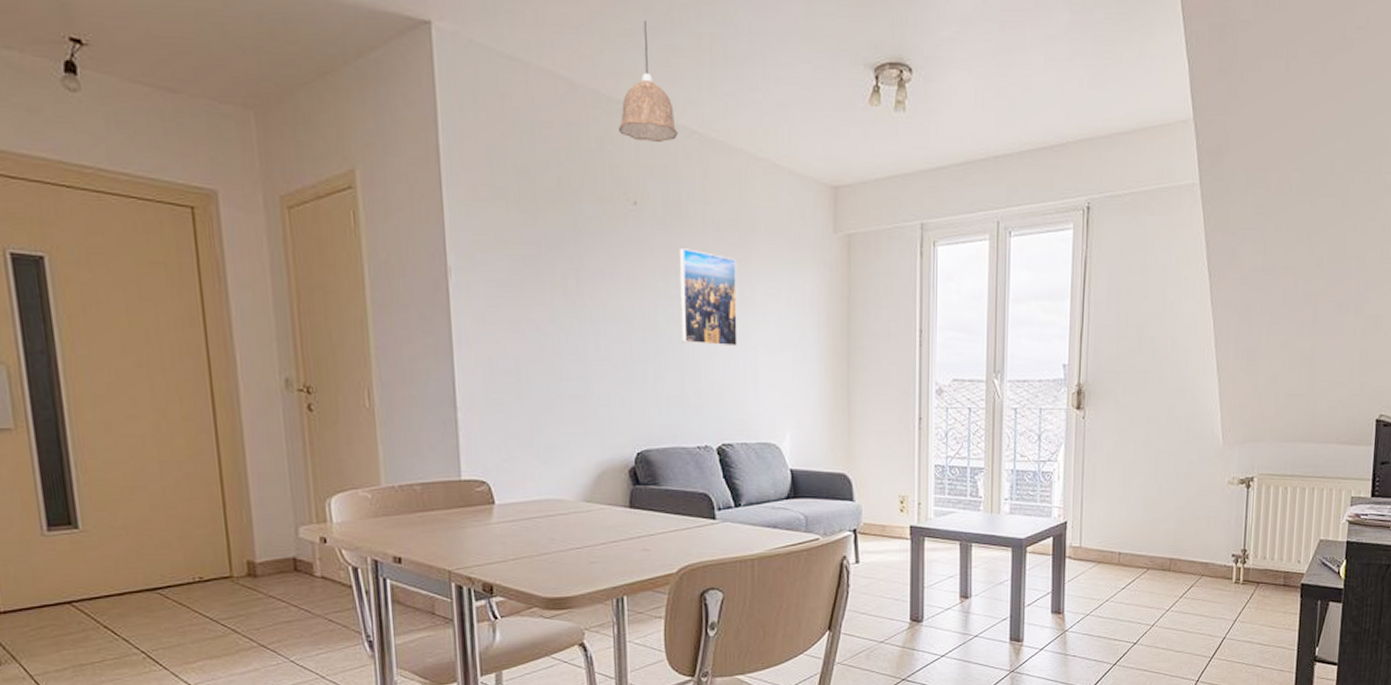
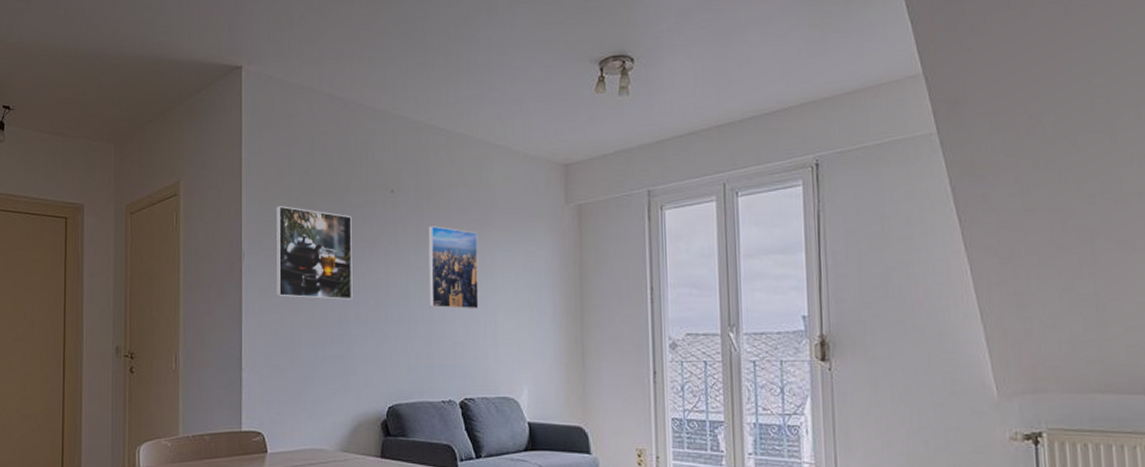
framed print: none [489,212,591,330] -> present [275,206,353,300]
pendant lamp: present [619,21,678,142] -> none [381,47,429,141]

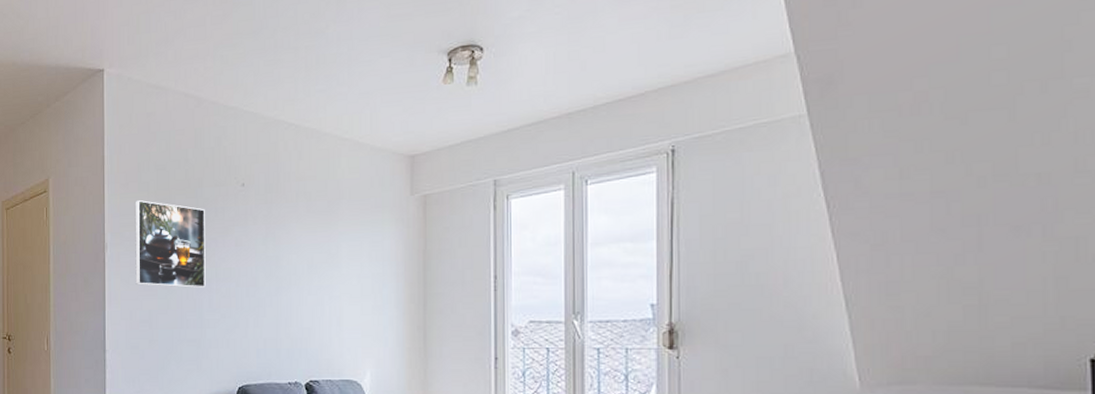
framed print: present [428,226,479,310] -> none [277,217,325,297]

